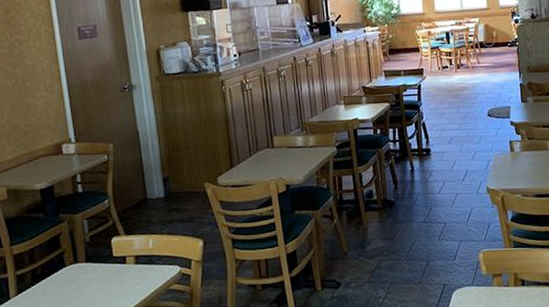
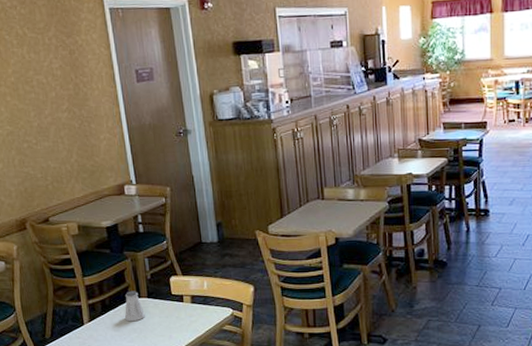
saltshaker: none [58,256,82,291] -> present [124,290,145,322]

